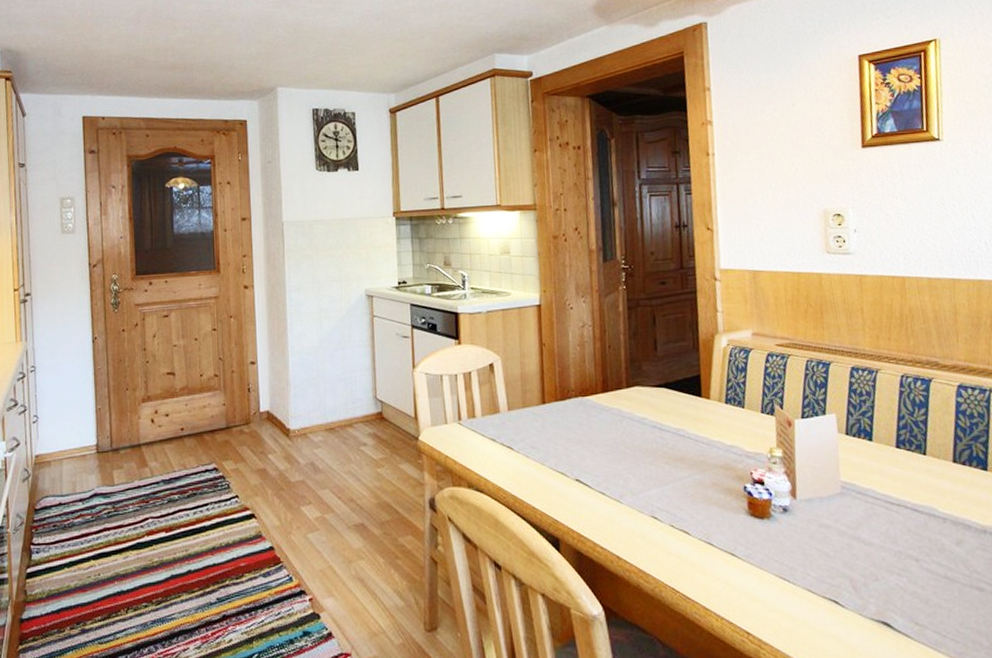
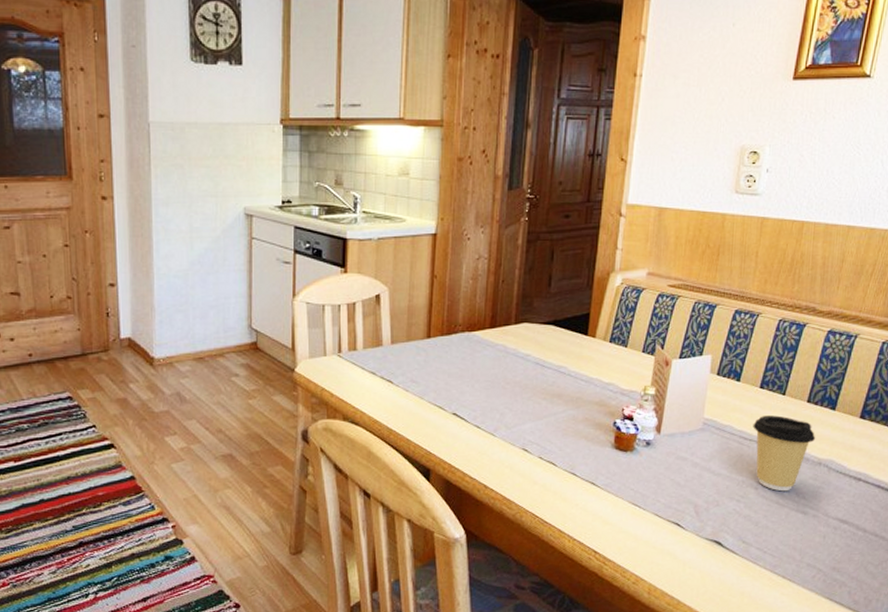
coffee cup: none [897,477,973,564] -> present [753,415,816,492]

